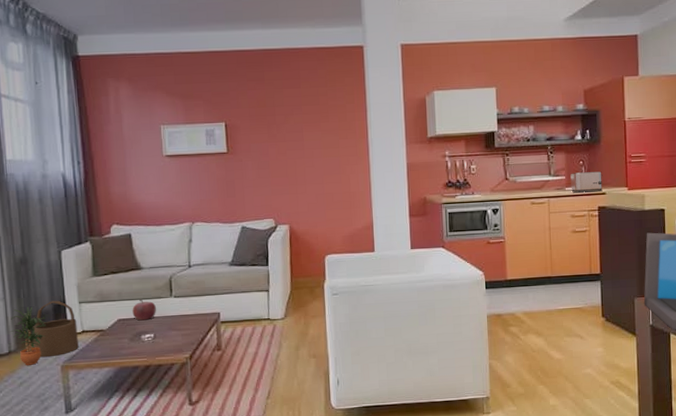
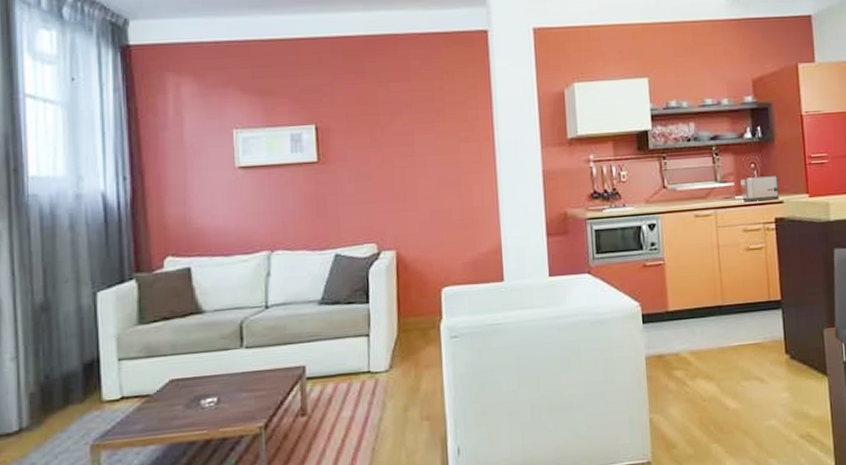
potted plant: present [10,306,48,365] -> none [23,367,75,447]
wooden bucket: present [33,300,79,358] -> none [54,357,115,436]
fruit: present [132,299,157,321] -> none [189,351,223,381]

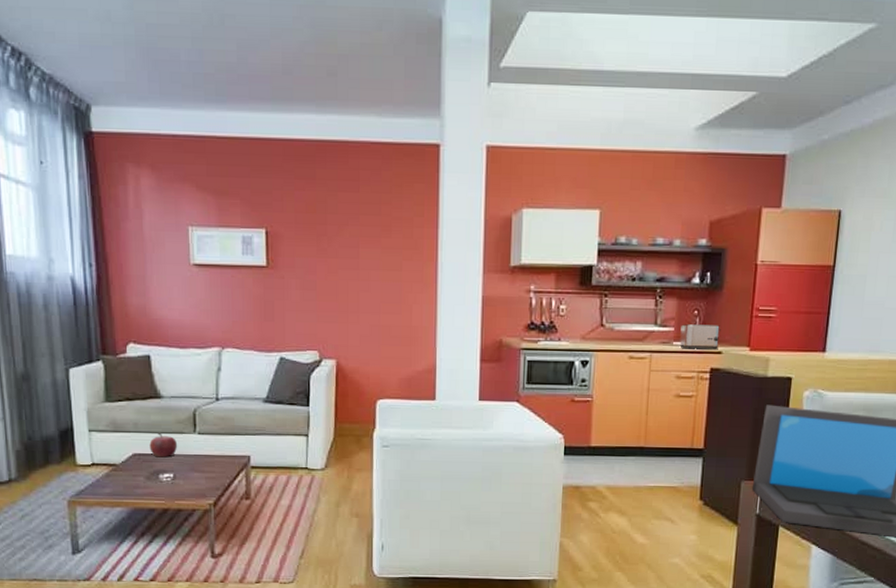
fruit: none [189,351,223,381] -> present [149,432,178,458]

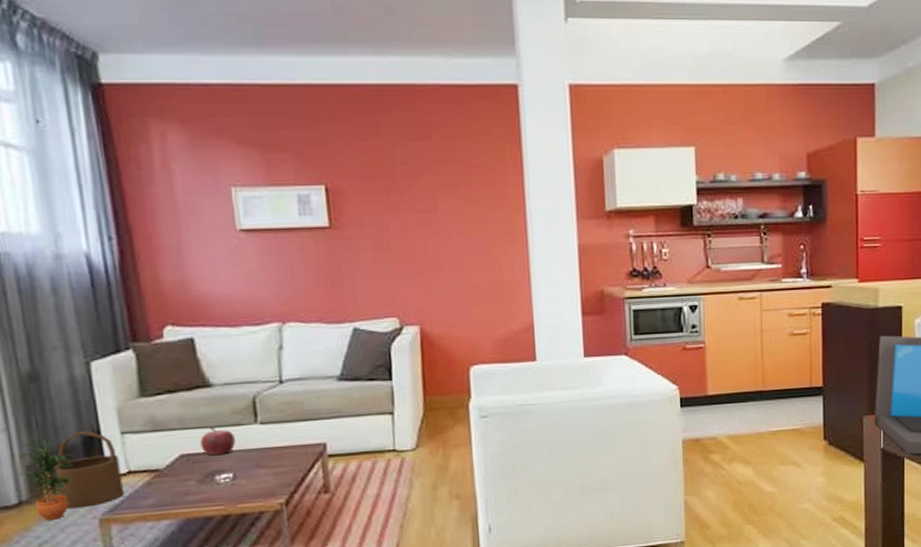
potted plant: none [11,430,53,497] -> present [18,440,76,520]
wooden bucket: none [36,426,88,490] -> present [54,430,124,509]
toaster: present [679,324,721,350] -> none [788,258,829,286]

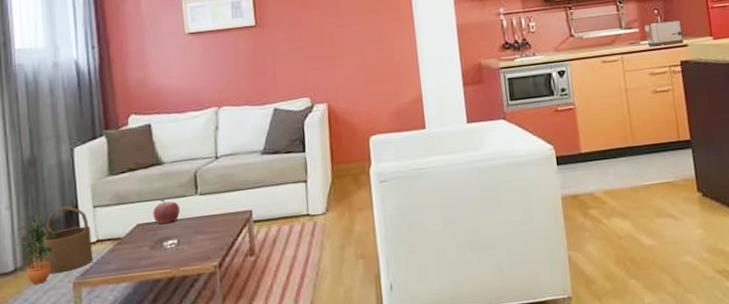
toaster: none [788,258,829,286] -> present [644,20,684,47]

